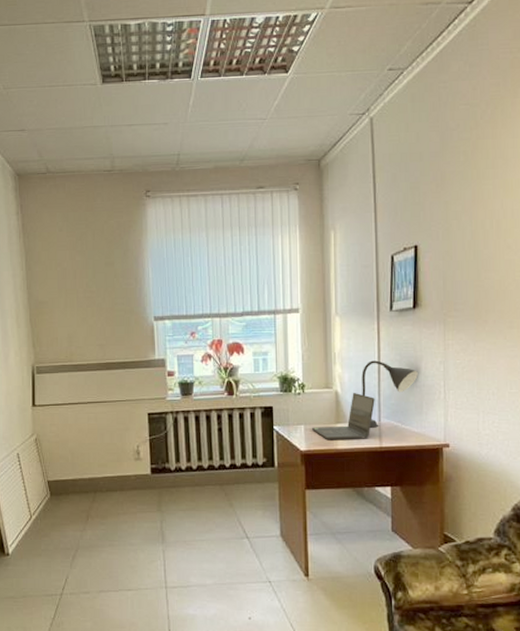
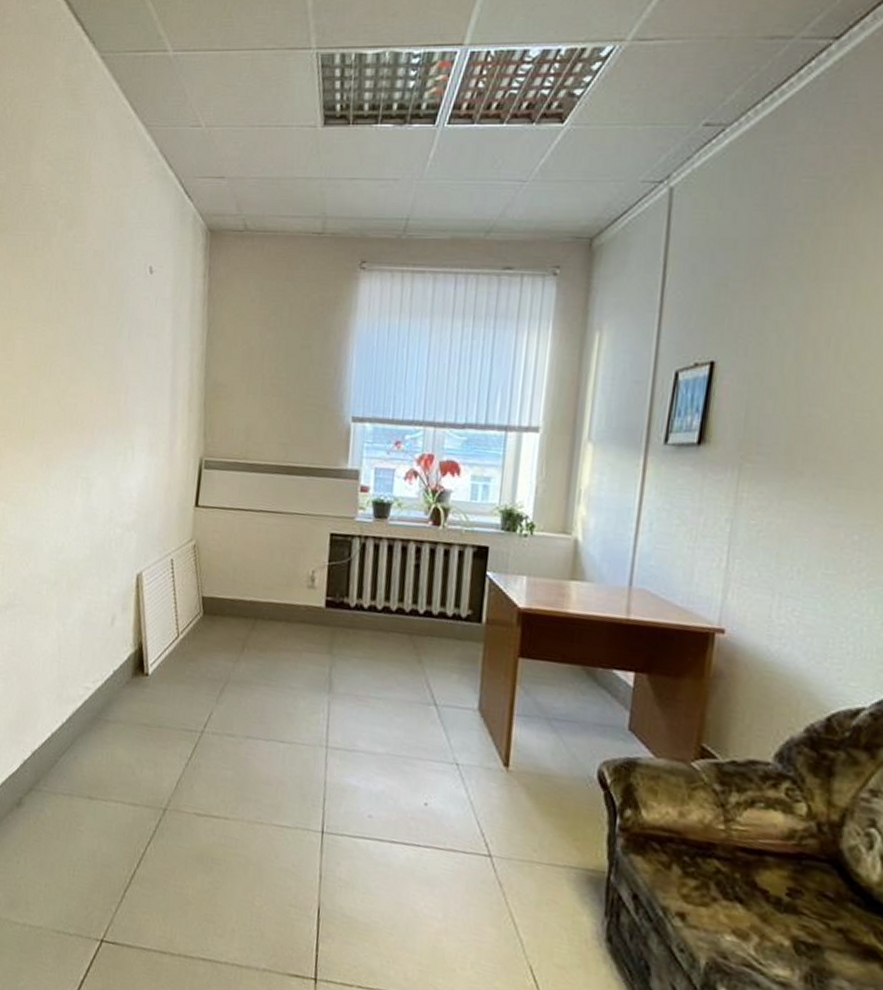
laptop: present [312,393,375,441] -> none [537,544,628,606]
desk lamp: present [362,360,418,429] -> none [611,505,693,594]

